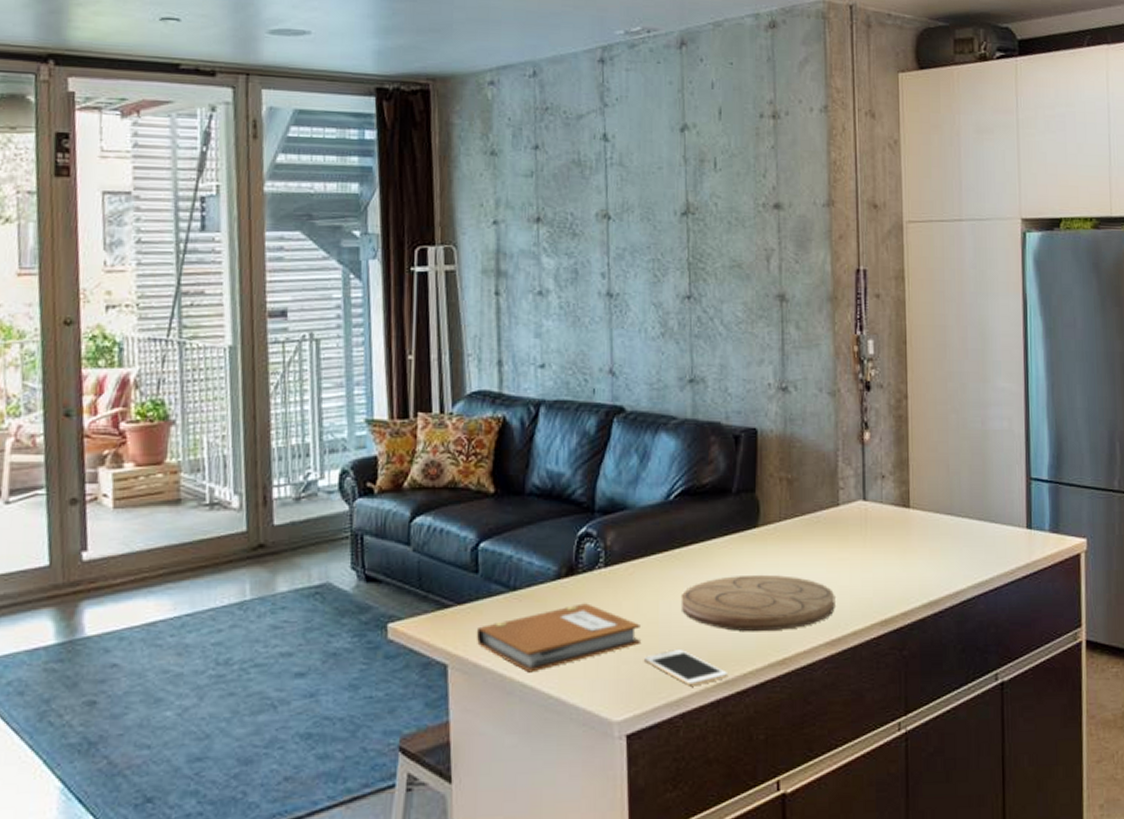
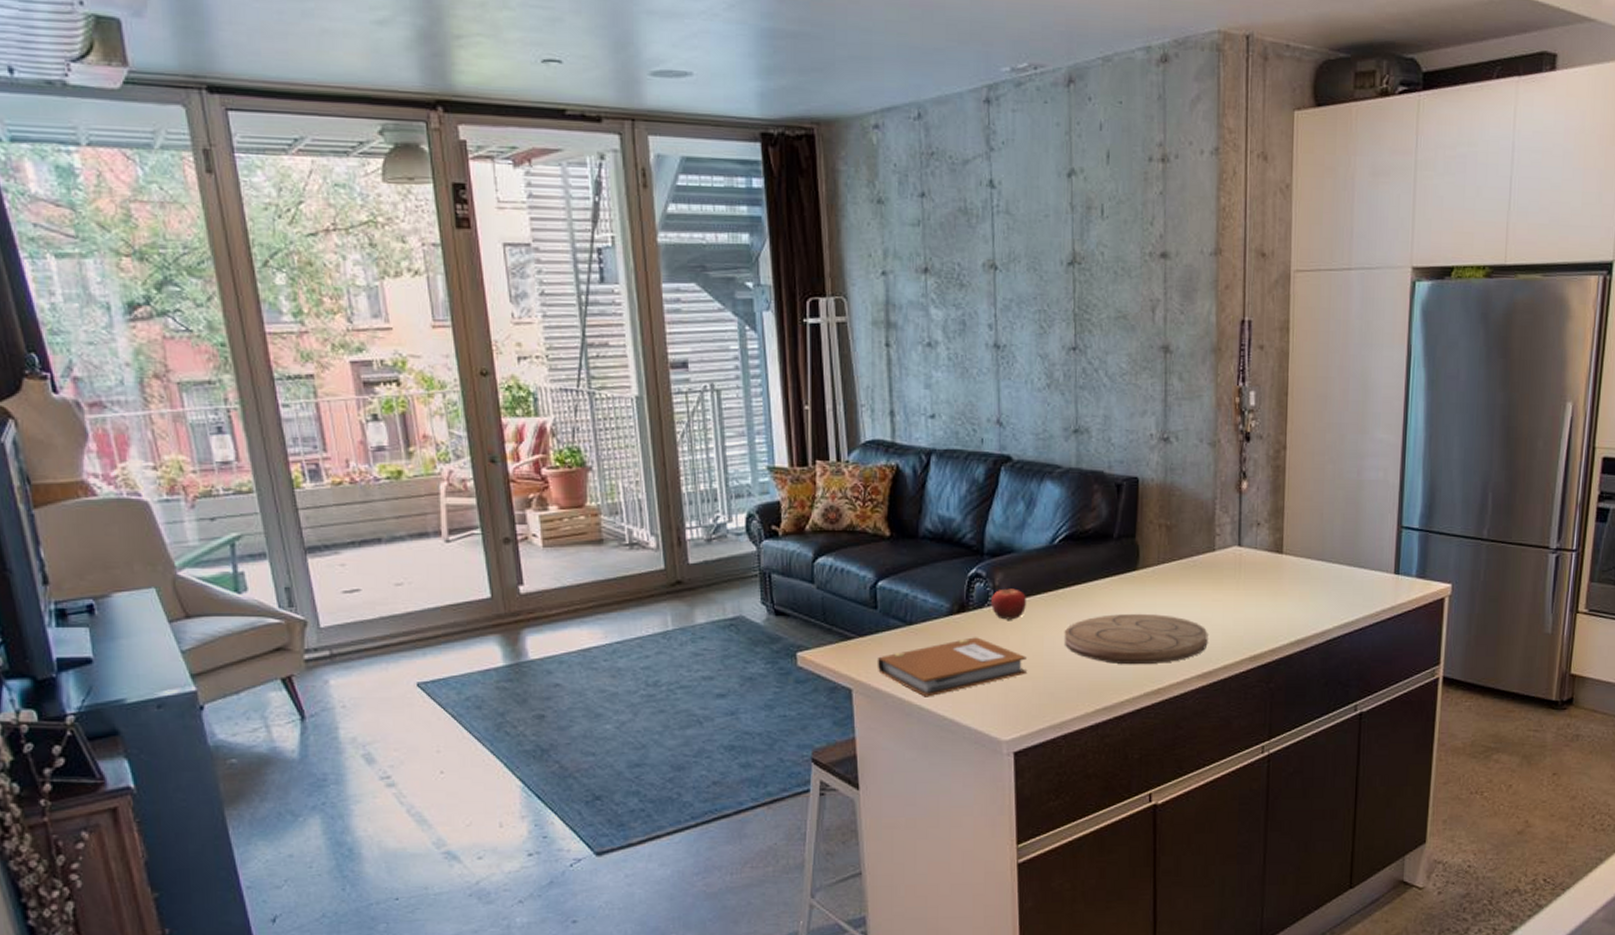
fruit: none [601,546,640,584] -> present [990,586,1026,620]
cell phone: present [645,650,729,686] -> none [1030,679,1107,712]

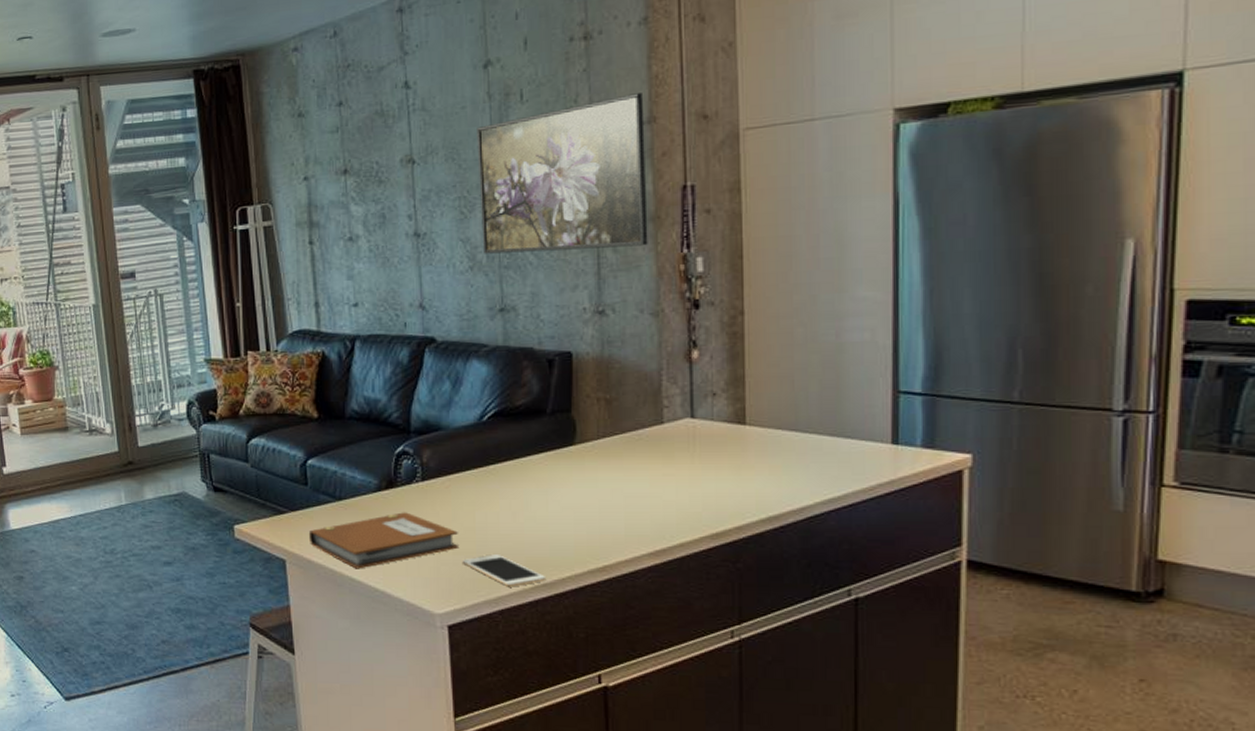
fruit: present [990,586,1026,620] -> none [418,462,455,496]
cell phone: none [1030,679,1107,712] -> present [463,554,547,587]
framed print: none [1058,223,1212,376] -> present [477,93,648,254]
cutting board: present [1065,613,1208,665] -> none [498,488,660,541]

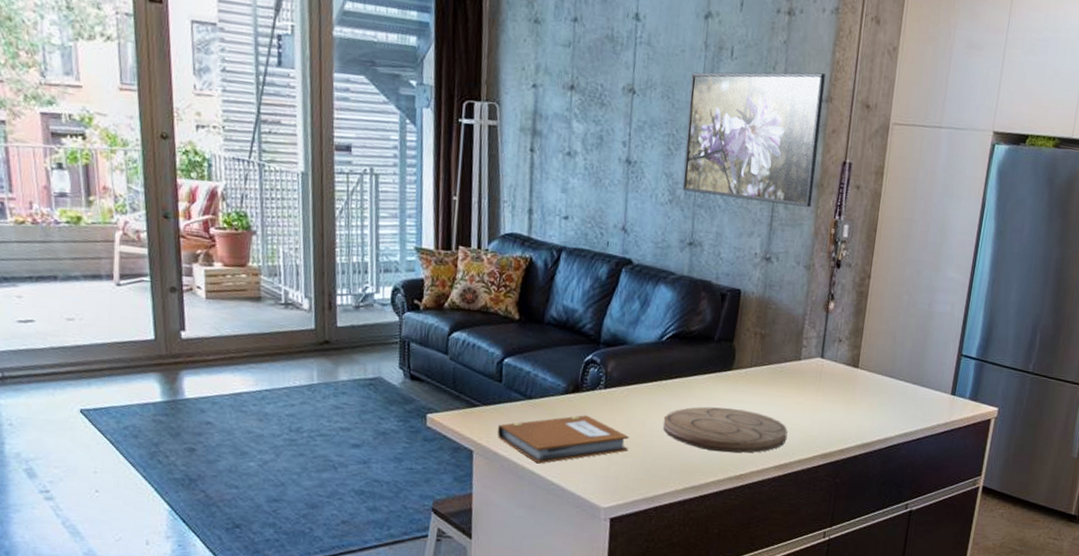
cell phone: present [463,554,547,587] -> none [630,458,695,488]
cutting board: none [498,488,660,541] -> present [663,406,788,453]

